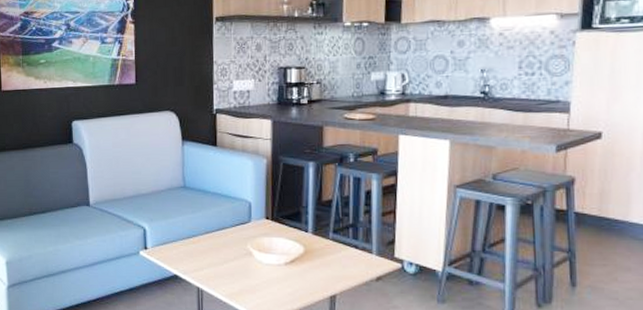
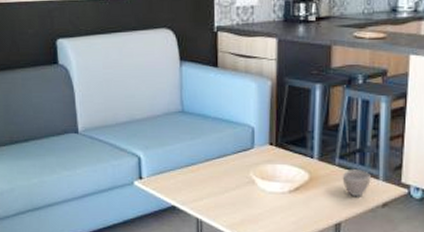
cup: none [336,244,364,271] -> present [342,169,371,197]

